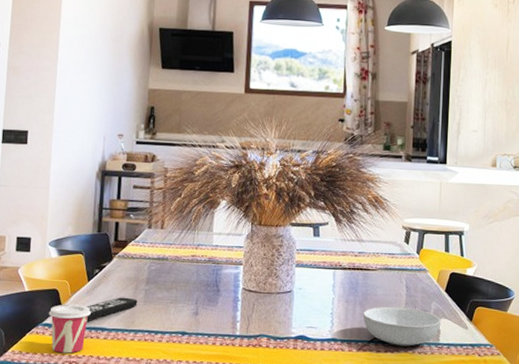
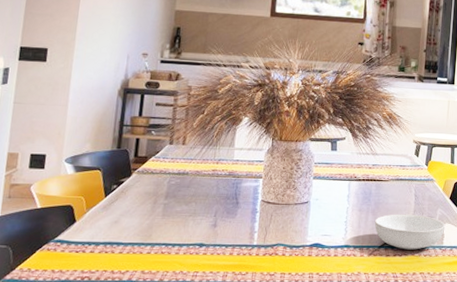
cup: present [48,304,91,354] -> none [61,220,107,269]
remote control: present [86,297,138,321] -> none [102,211,156,236]

